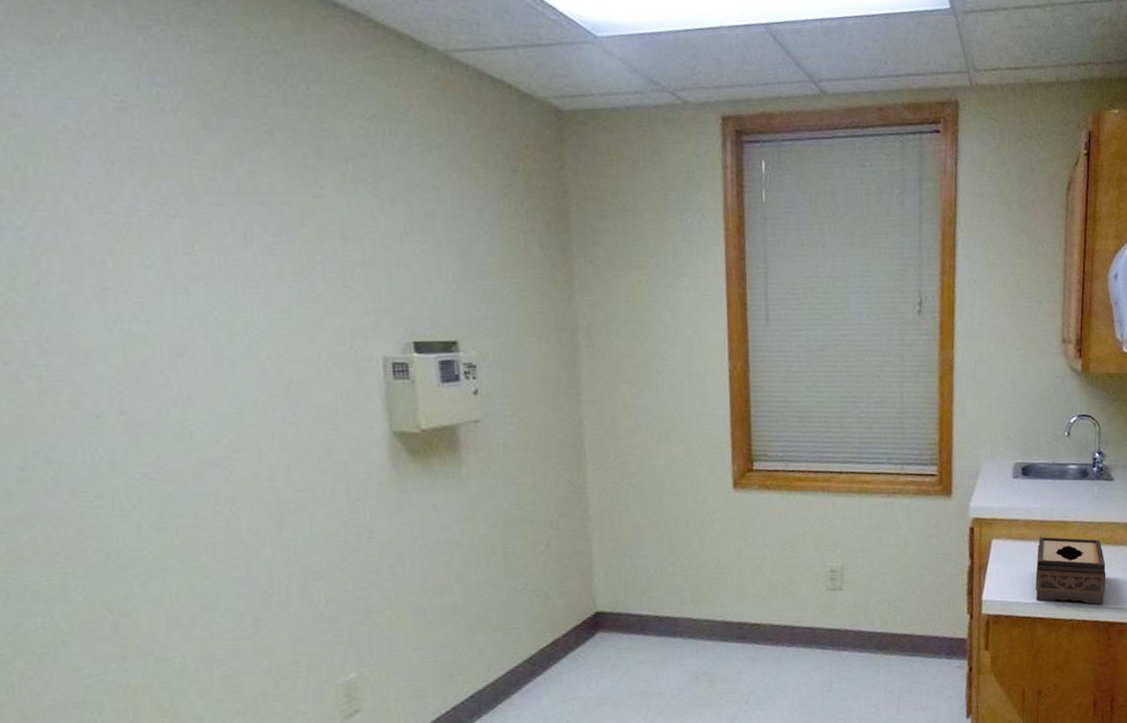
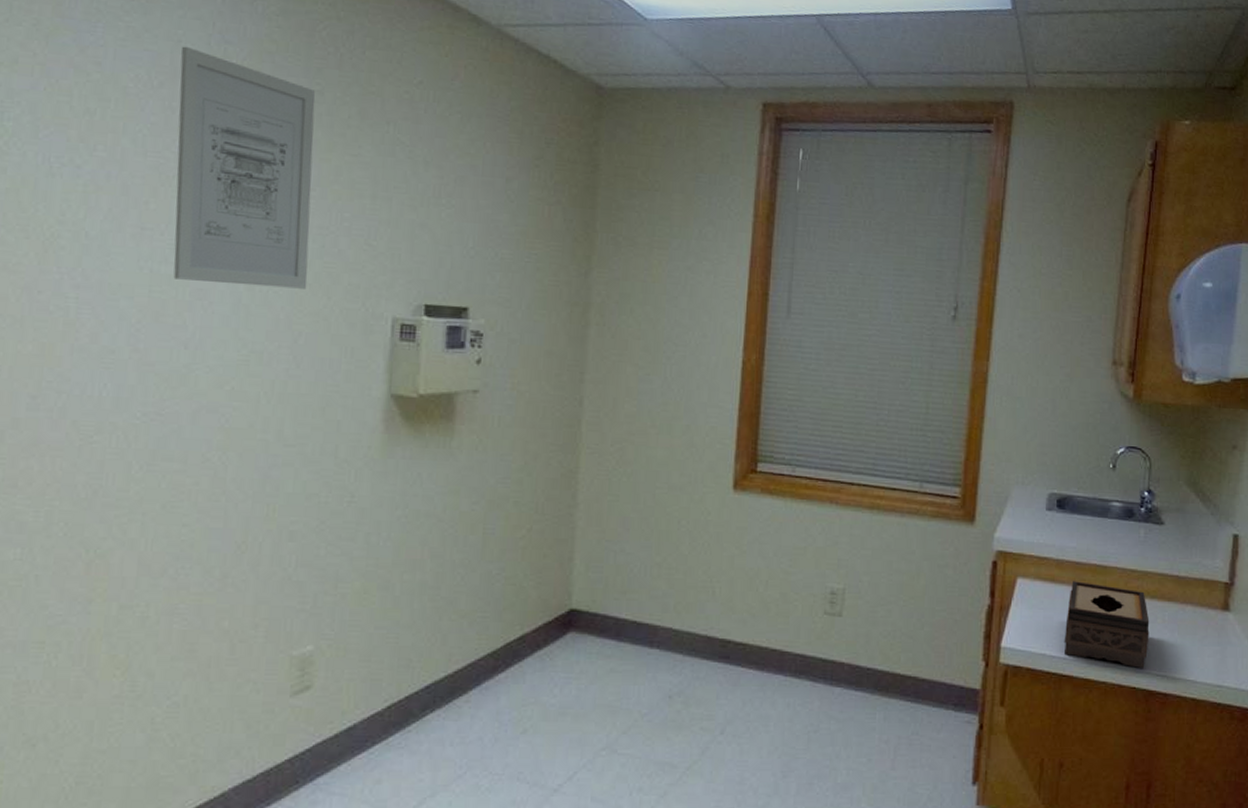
wall art: none [107,91,290,338] -> present [173,46,316,289]

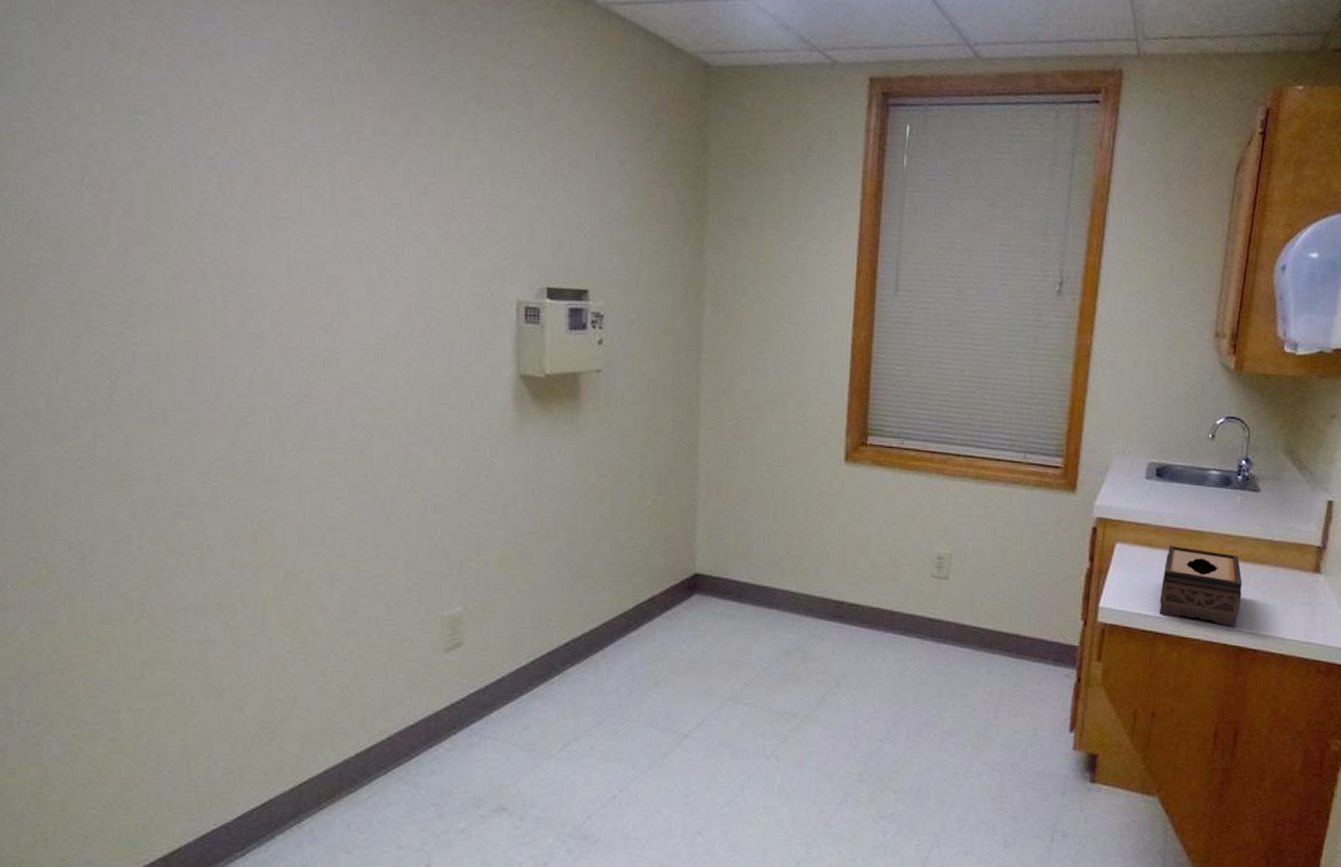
wall art: present [173,46,316,289] -> none [298,34,435,275]

